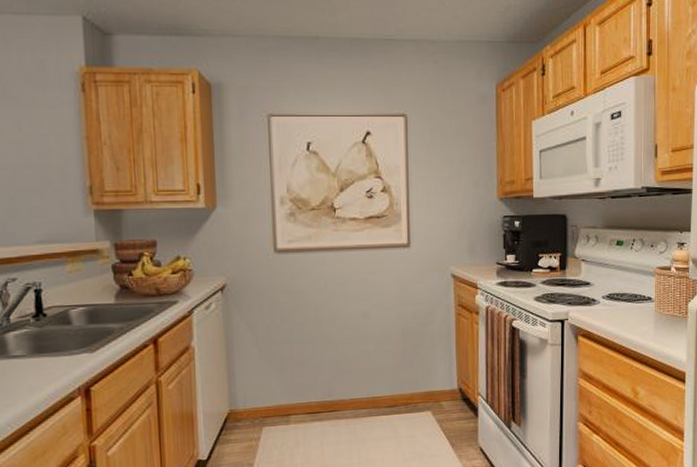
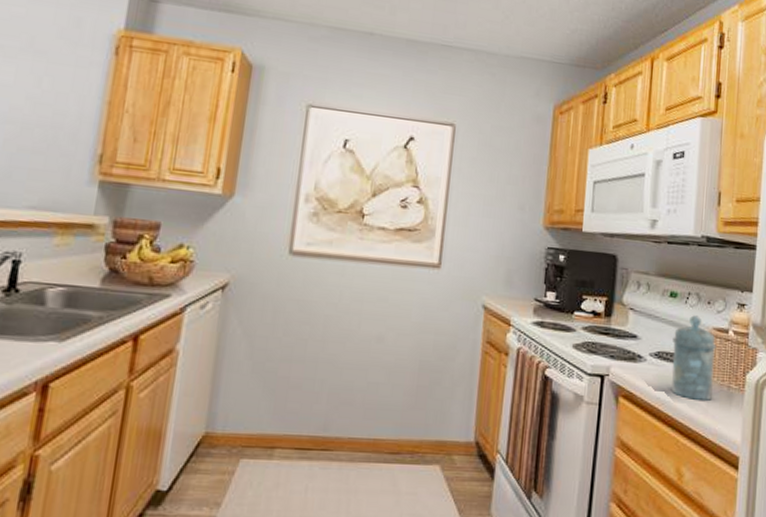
canister: none [621,258,661,330] -> present [671,315,716,401]

